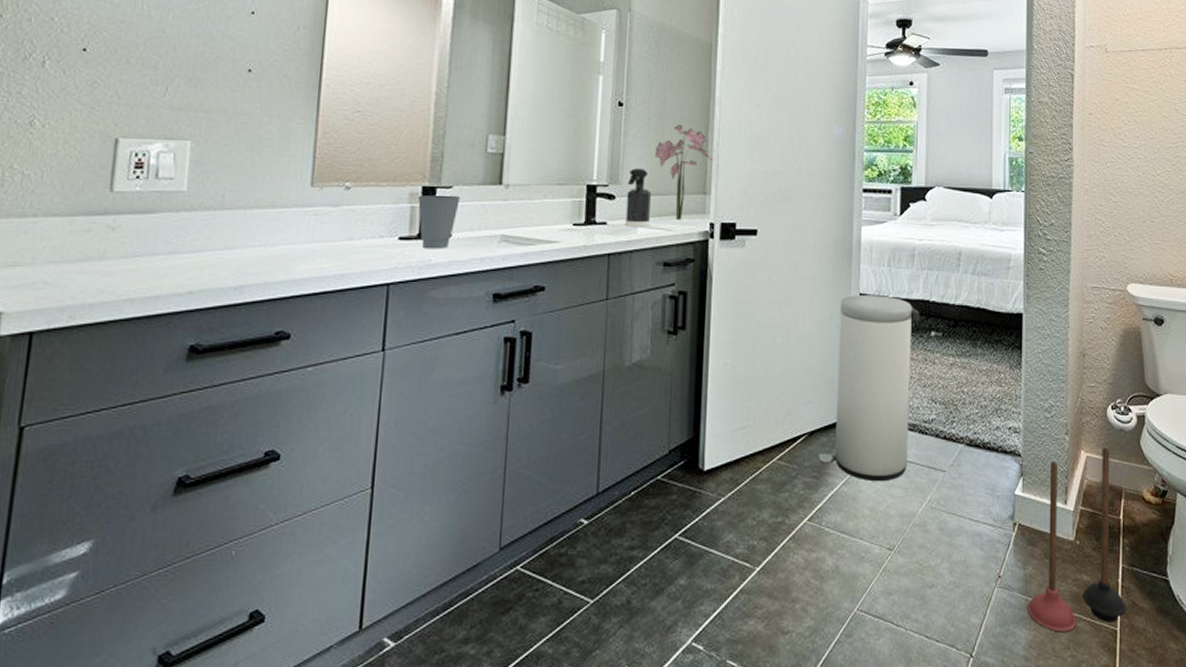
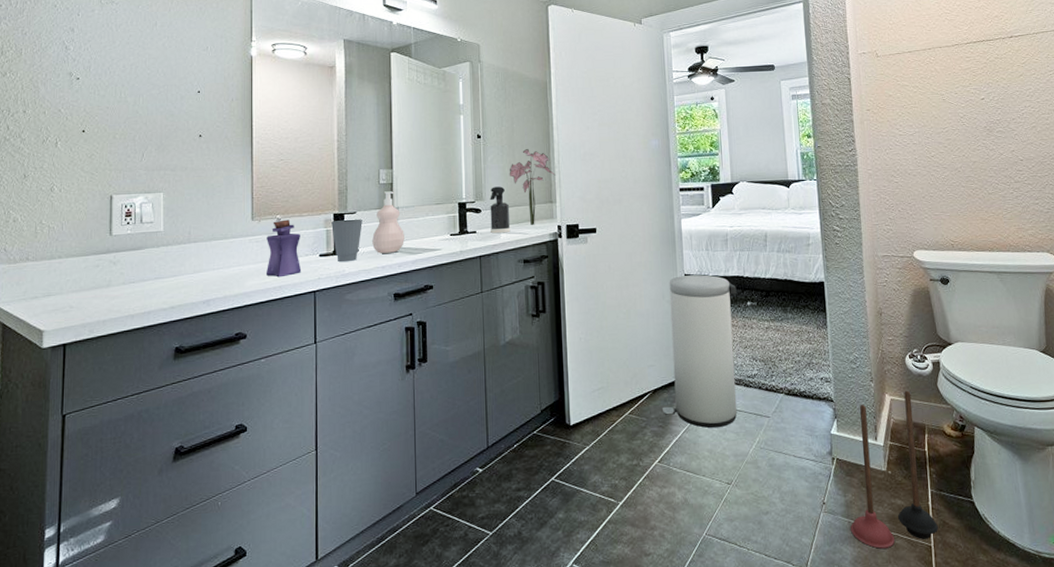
perfume bottle: none [325,189,375,263] -> present [267,219,302,278]
soap bottle: none [470,163,514,243] -> present [372,191,405,254]

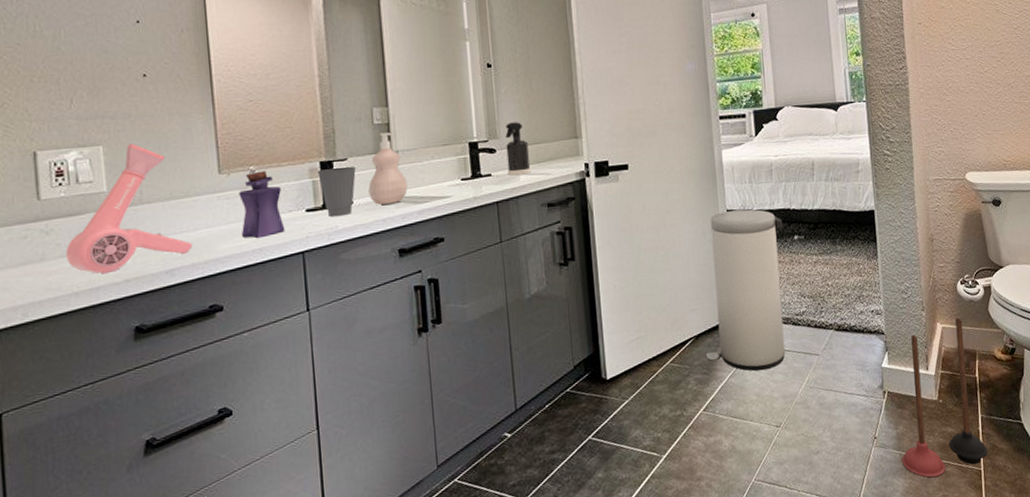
hair dryer: none [127,192,226,300] -> present [66,143,193,274]
bouquet: present [509,149,555,226] -> none [526,78,580,165]

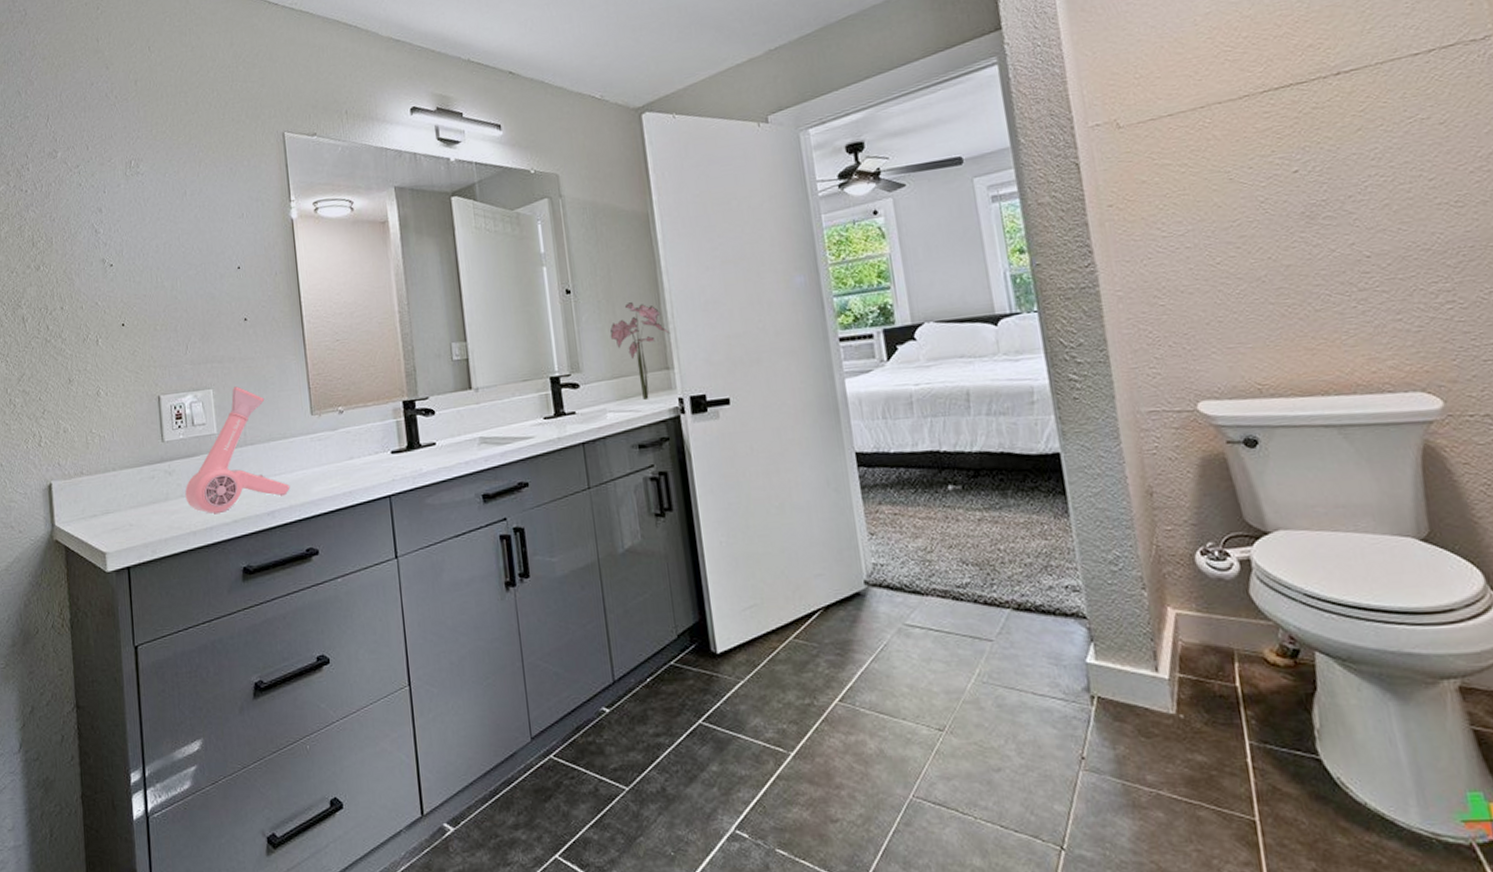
perfume bottle: present [239,171,285,239] -> none [329,411,373,481]
cup: present [318,166,356,217] -> none [401,405,438,460]
soap bottle: present [368,132,408,206] -> none [450,368,489,447]
spray bottle: present [505,122,531,176] -> none [588,353,619,414]
bouquet: none [526,78,580,165] -> present [610,302,670,401]
pedal bin: present [705,209,786,371] -> none [834,451,945,656]
plunger: present [902,317,988,478] -> none [1126,600,1265,822]

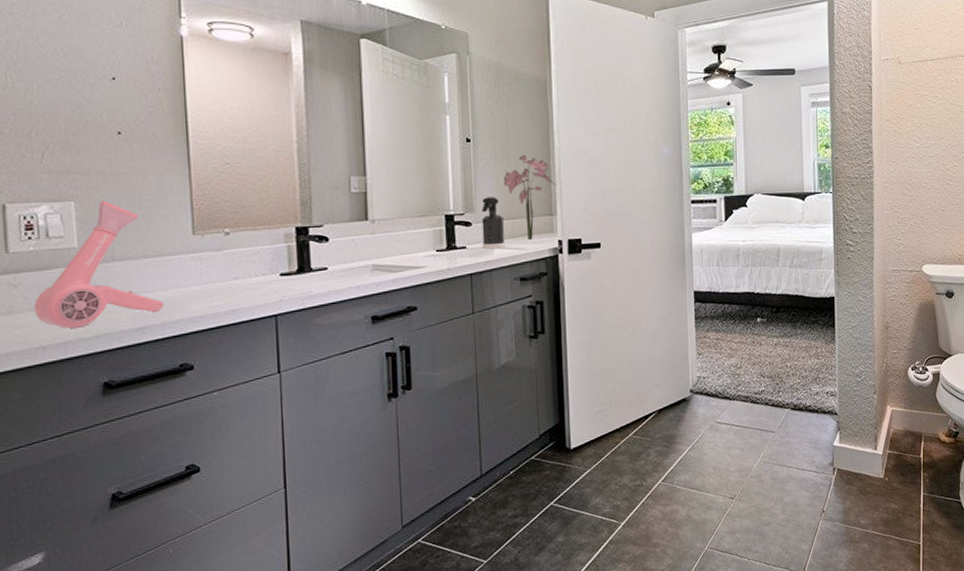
spray bottle: none [588,353,619,414] -> present [481,197,506,249]

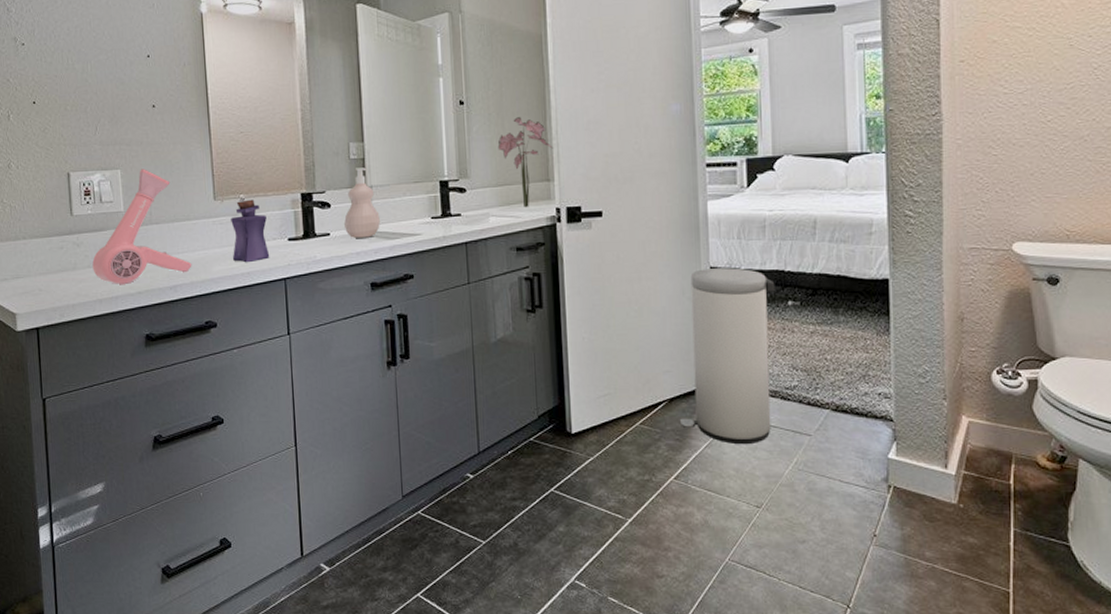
perfume bottle: none [213,233,259,300] -> present [231,199,270,263]
soap bottle: none [343,201,383,273] -> present [344,167,380,239]
spray bottle: present [481,197,506,249] -> none [476,162,501,217]
pedal bin: none [666,291,747,445] -> present [679,268,775,444]

